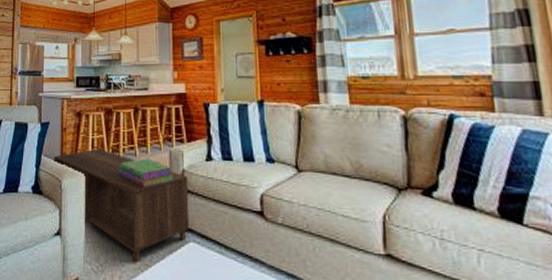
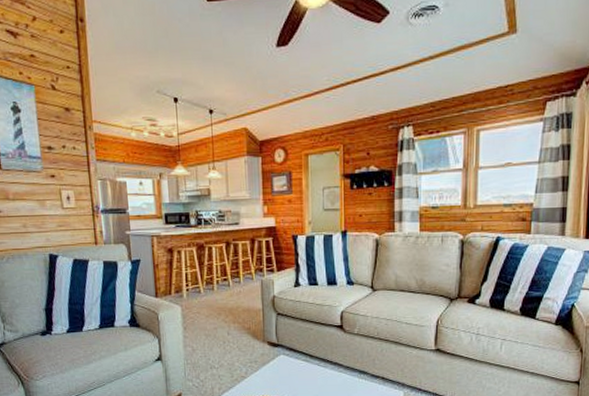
coffee table: present [54,148,190,262] -> none [148,282,280,375]
stack of books: present [118,158,173,188] -> none [213,288,265,313]

